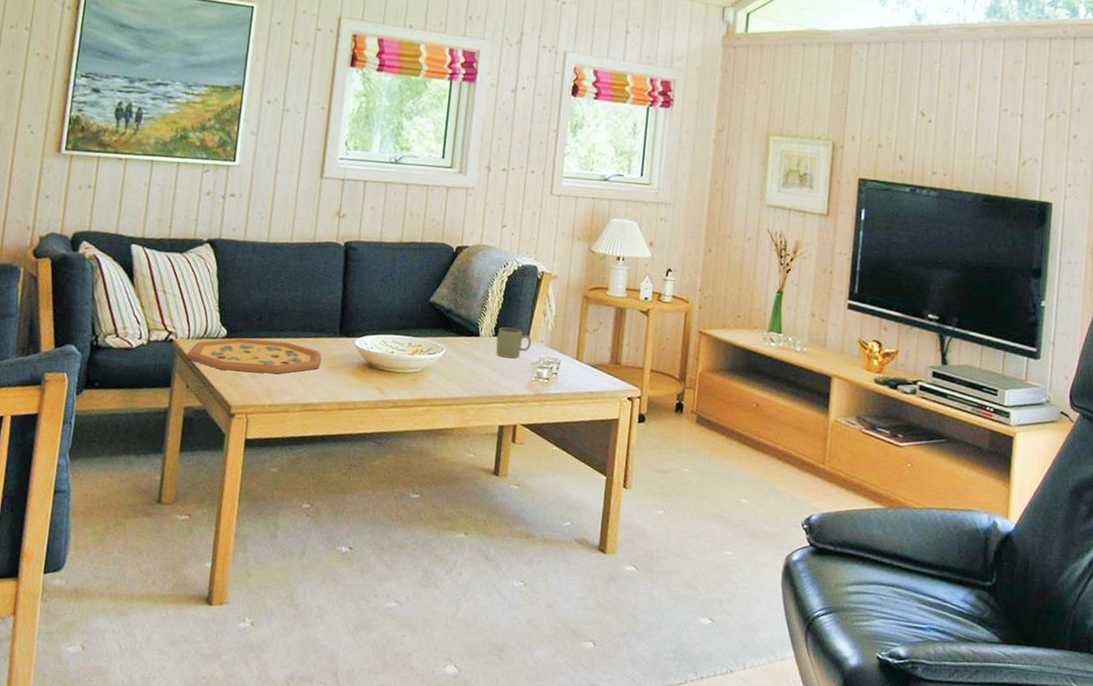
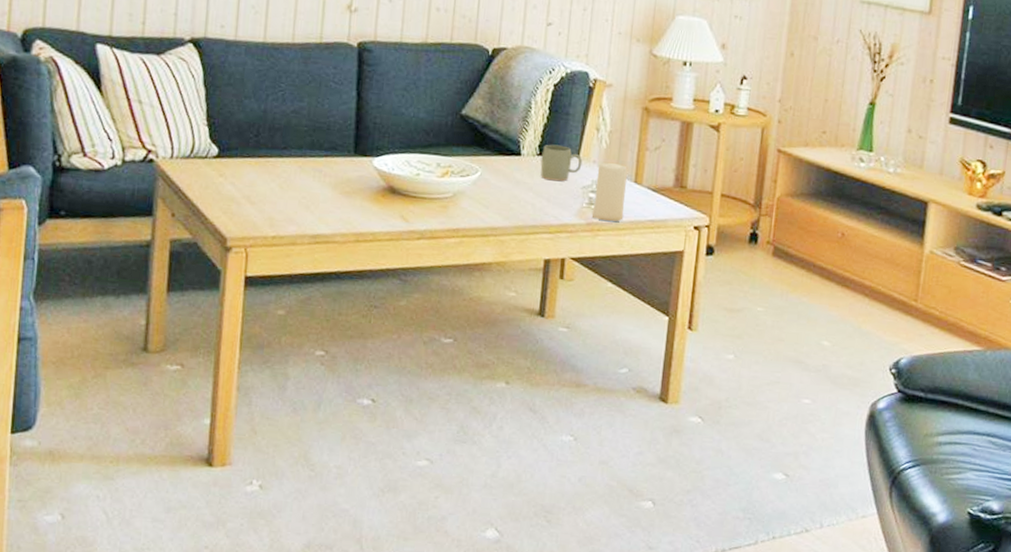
decorative tray: present [186,338,322,374] -> none [170,157,334,201]
candle: none [539,342,570,394] -> present [592,162,628,222]

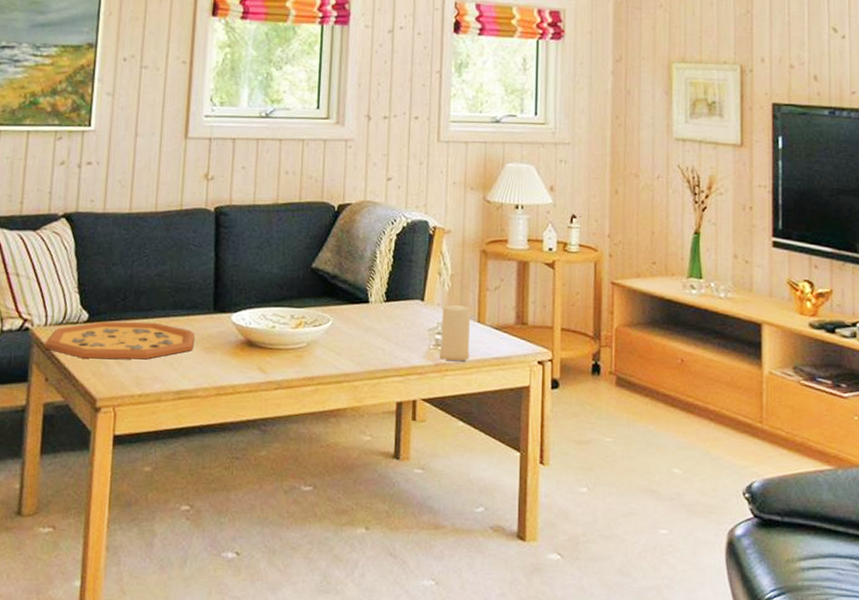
decorative tray: none [170,157,334,201] -> present [44,321,195,360]
mug: present [540,144,583,182] -> none [388,290,427,326]

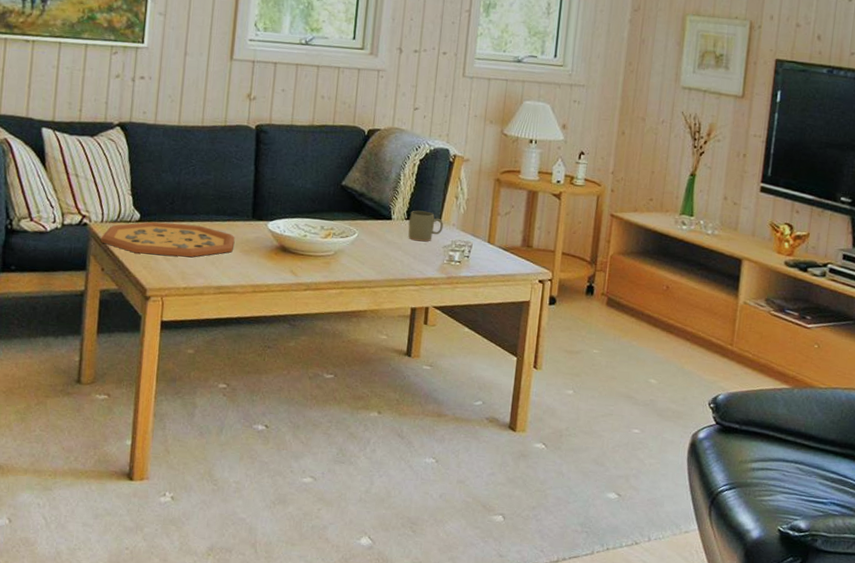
mug: none [388,290,427,326] -> present [408,210,444,242]
candle: present [439,304,470,362] -> none [451,225,482,276]

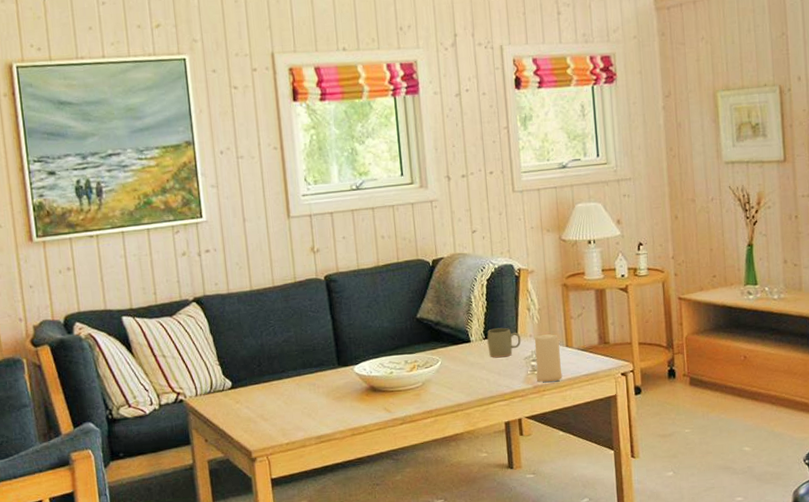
decorative tray: present [101,221,235,258] -> none [199,381,326,420]
candle: none [451,225,482,276] -> present [534,333,563,383]

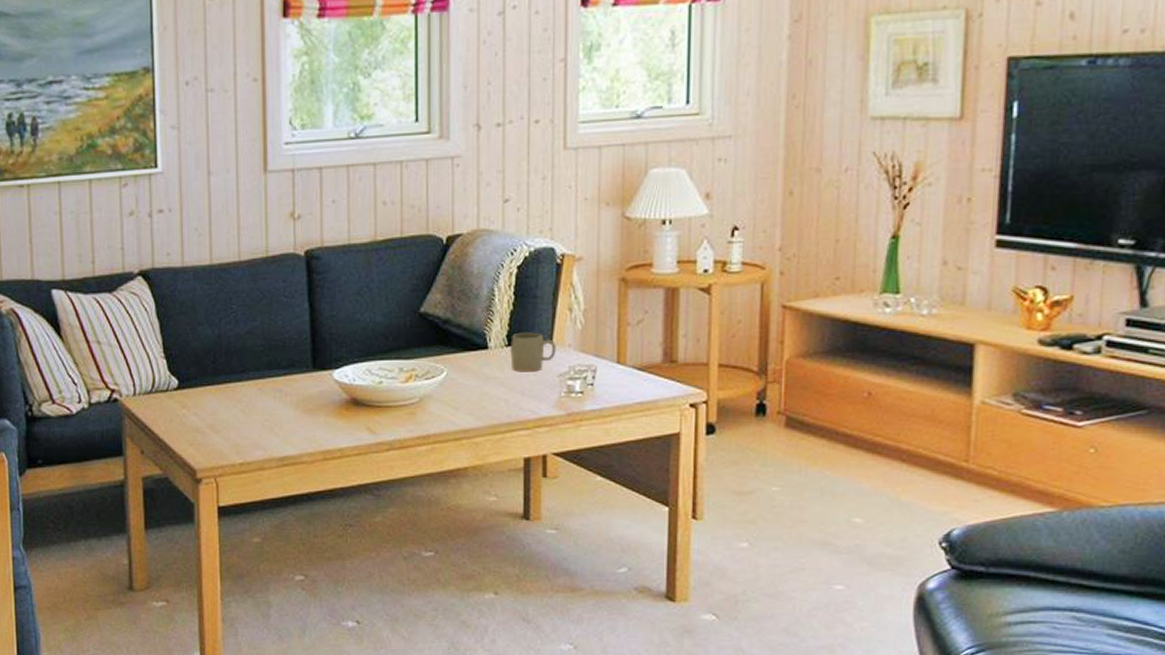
candle: present [534,333,563,383] -> none [572,344,608,410]

